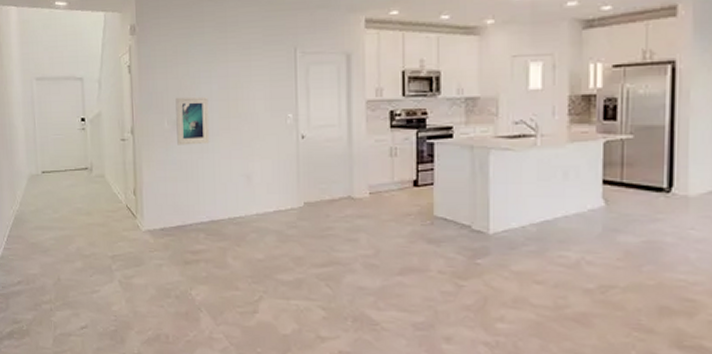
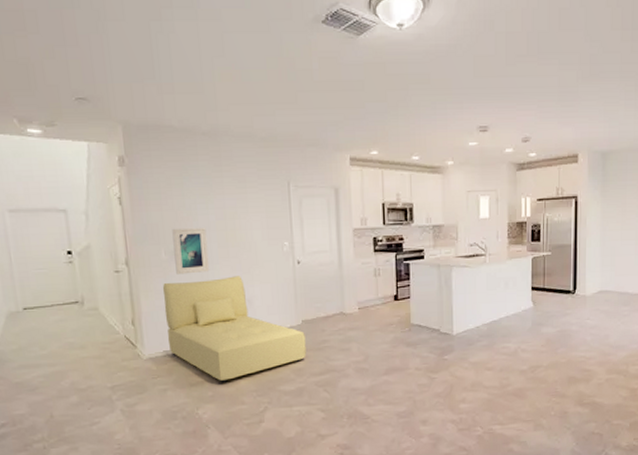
sofa: none [163,149,308,264] -> present [162,276,306,383]

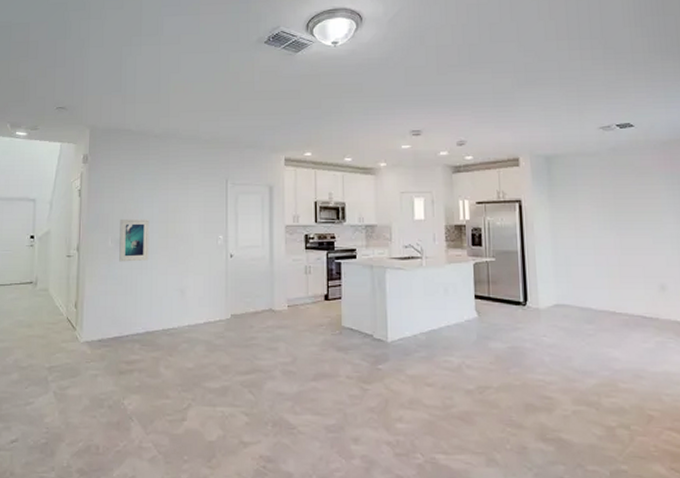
sofa: present [162,276,306,383] -> none [104,266,233,374]

